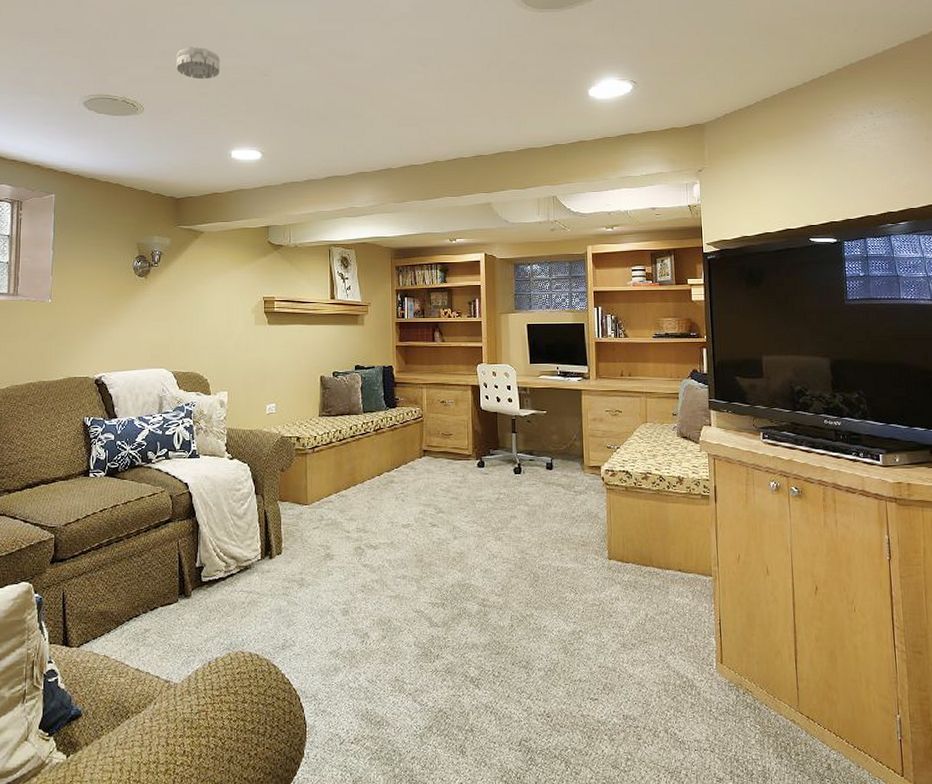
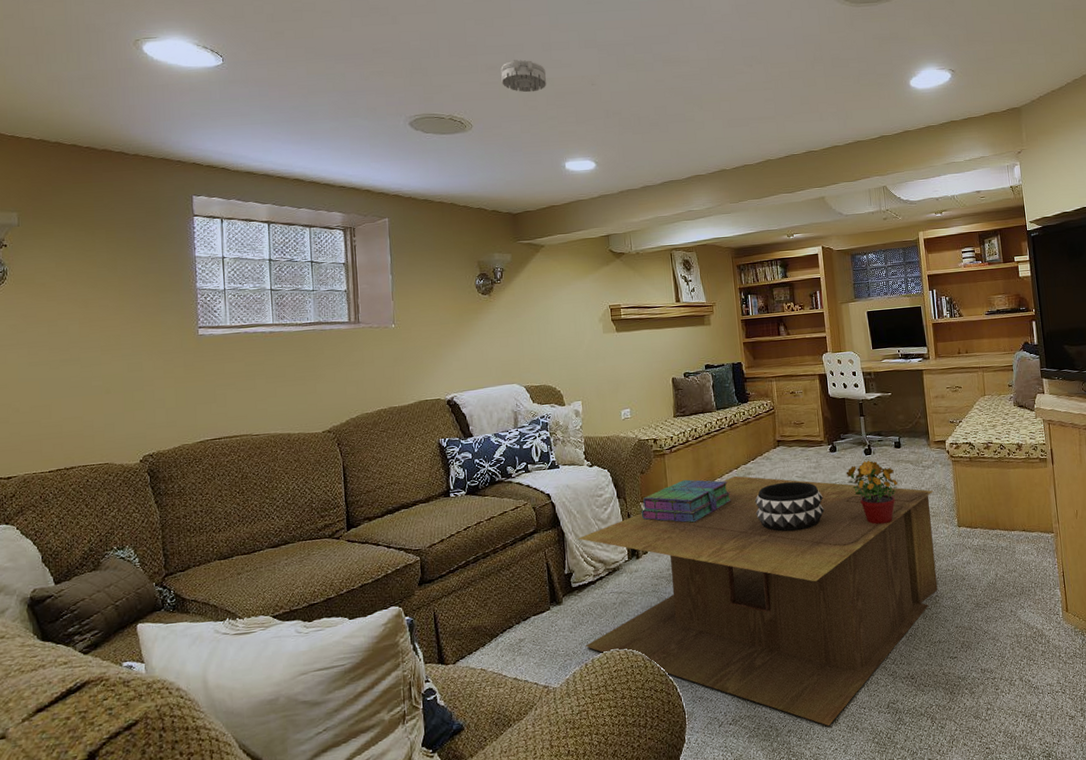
coffee table: none [210,482,584,757] -> present [577,475,938,726]
stack of books: none [278,482,371,527] -> present [641,479,731,523]
decorative bowl: none [395,494,467,547] -> present [754,481,824,532]
flowerpot: none [492,479,547,549] -> present [846,460,898,525]

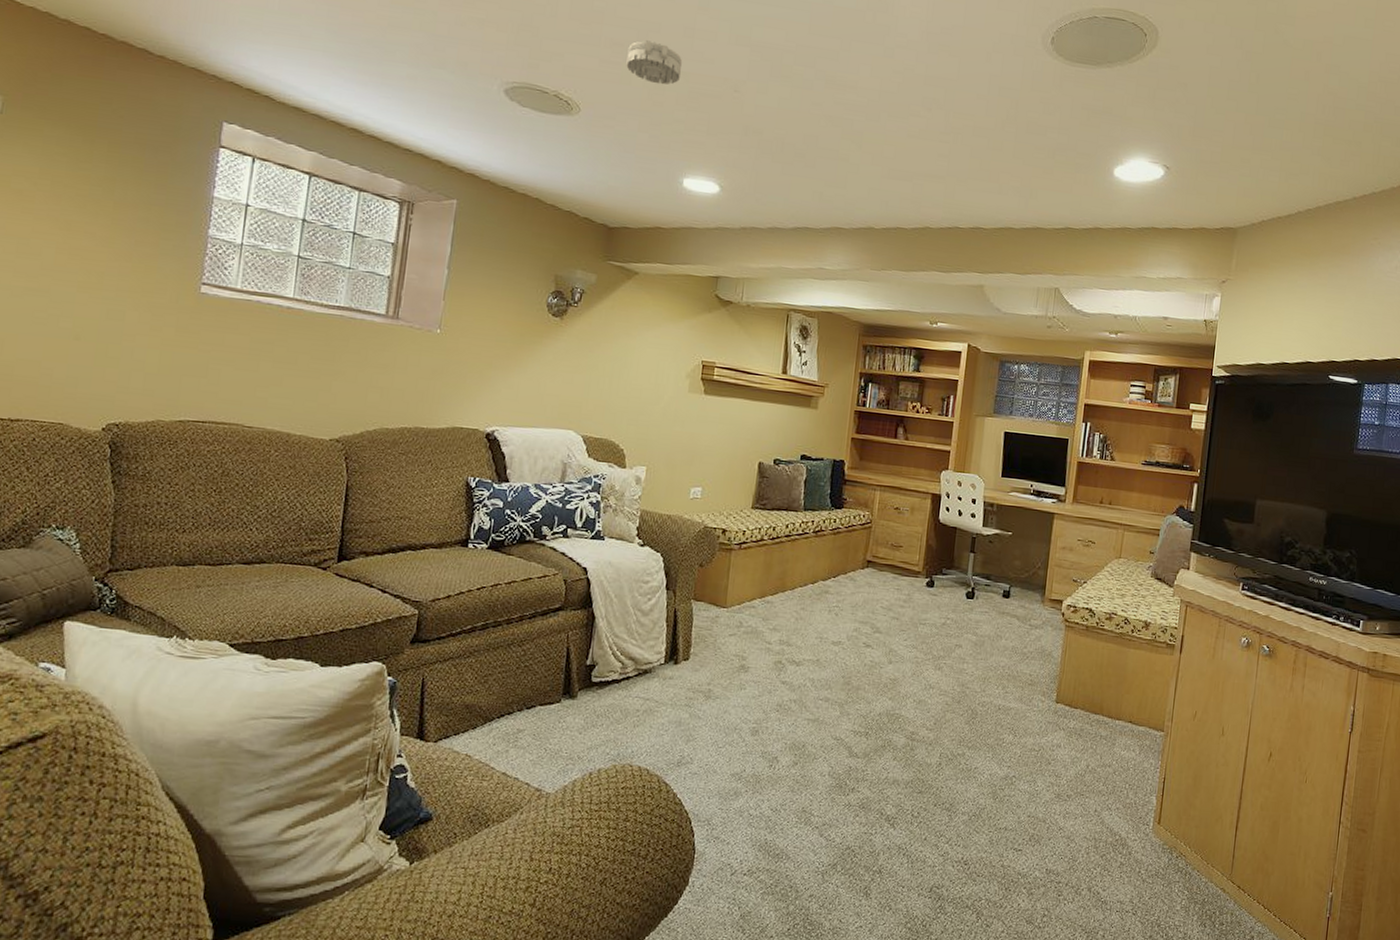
coffee table: present [577,475,938,726] -> none [593,591,1036,898]
stack of books: present [641,479,731,523] -> none [690,584,800,636]
decorative bowl: present [754,481,824,532] -> none [824,609,907,670]
flowerpot: present [846,460,898,525] -> none [939,604,997,683]

